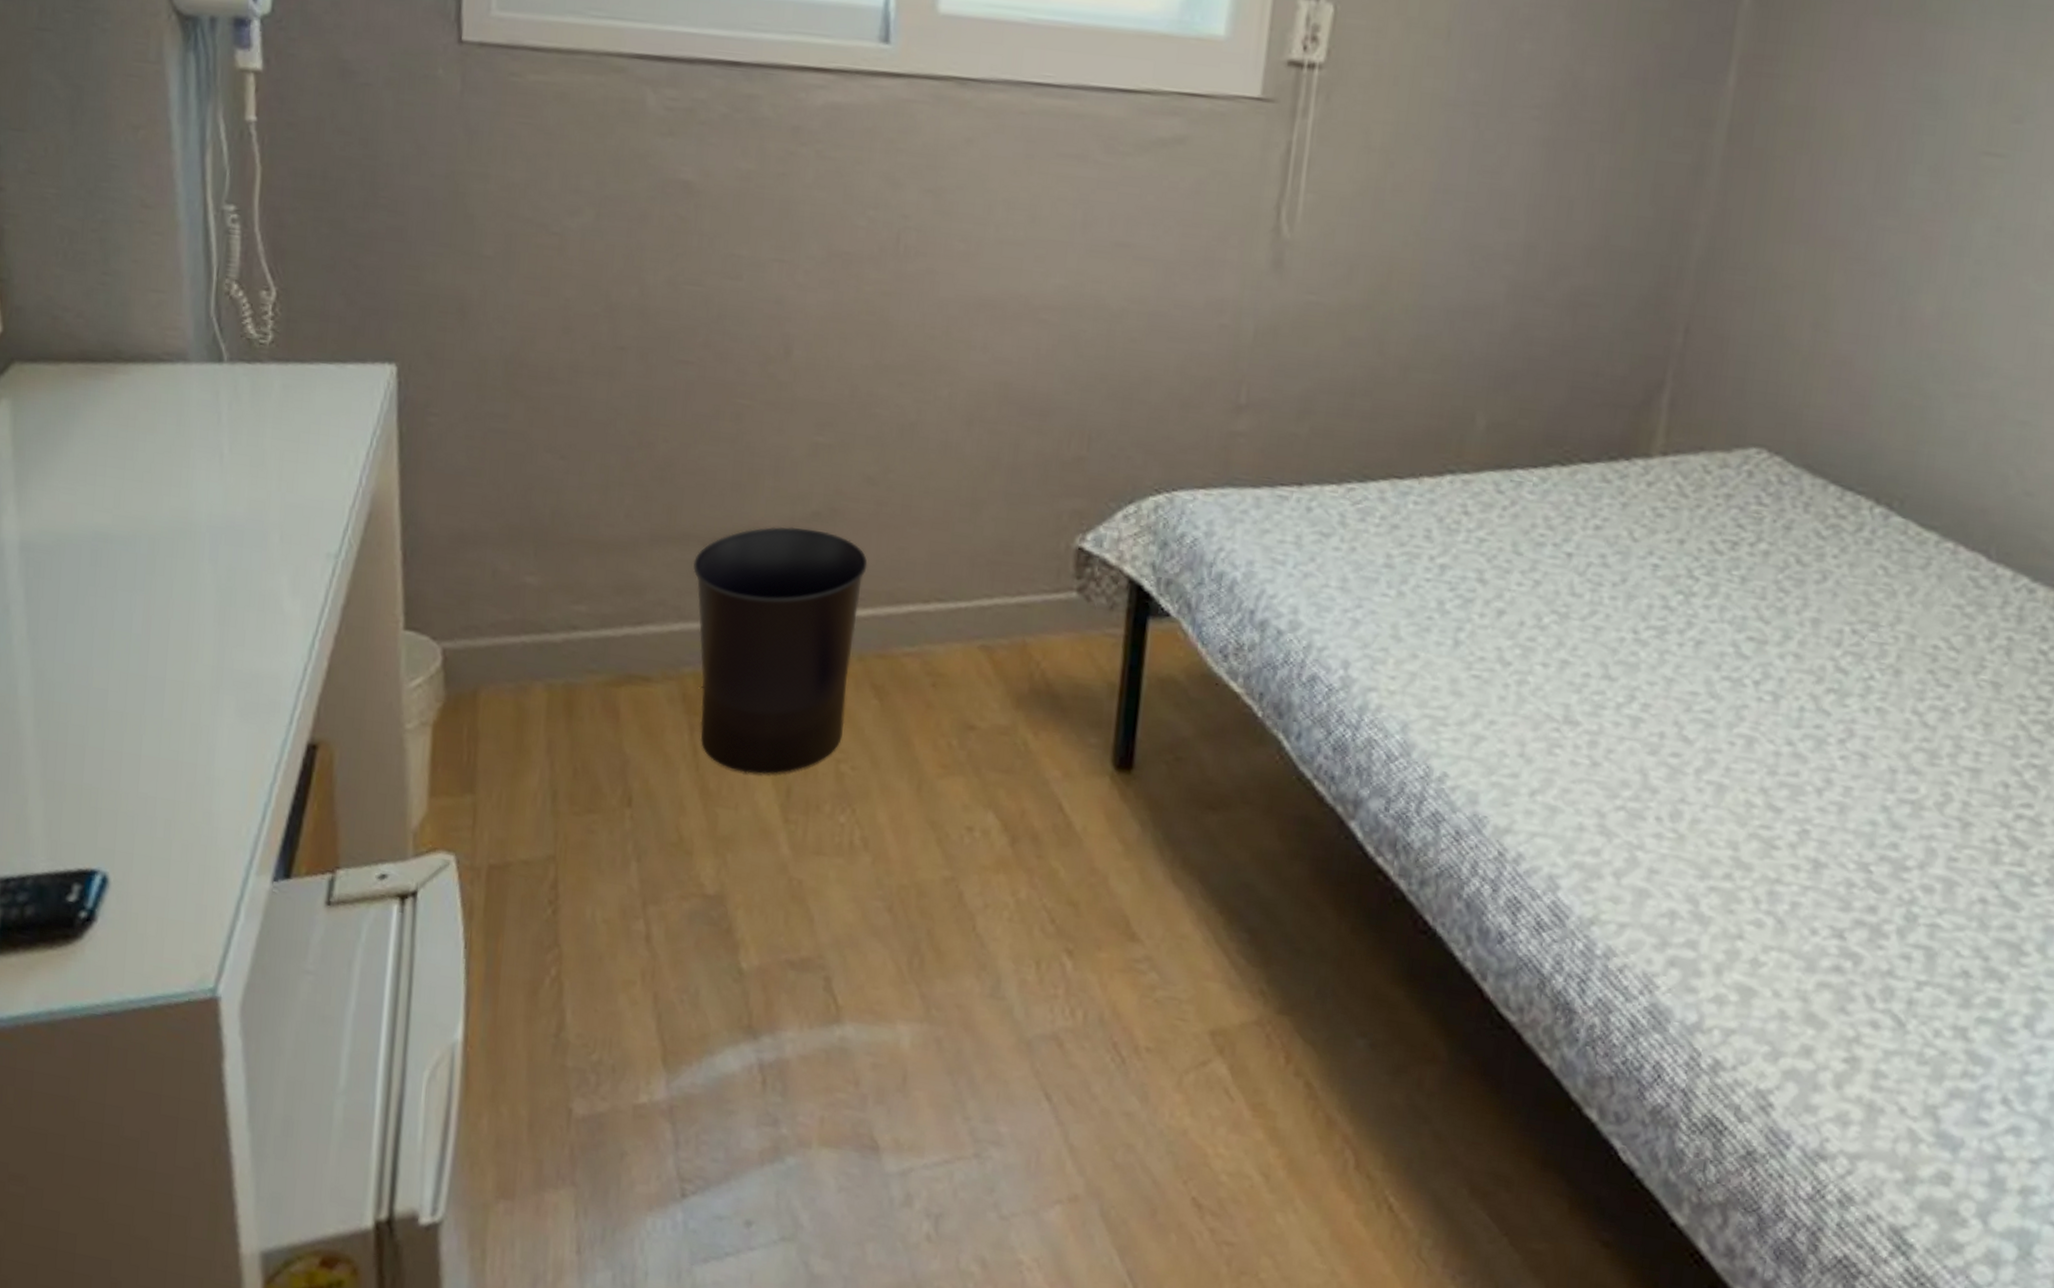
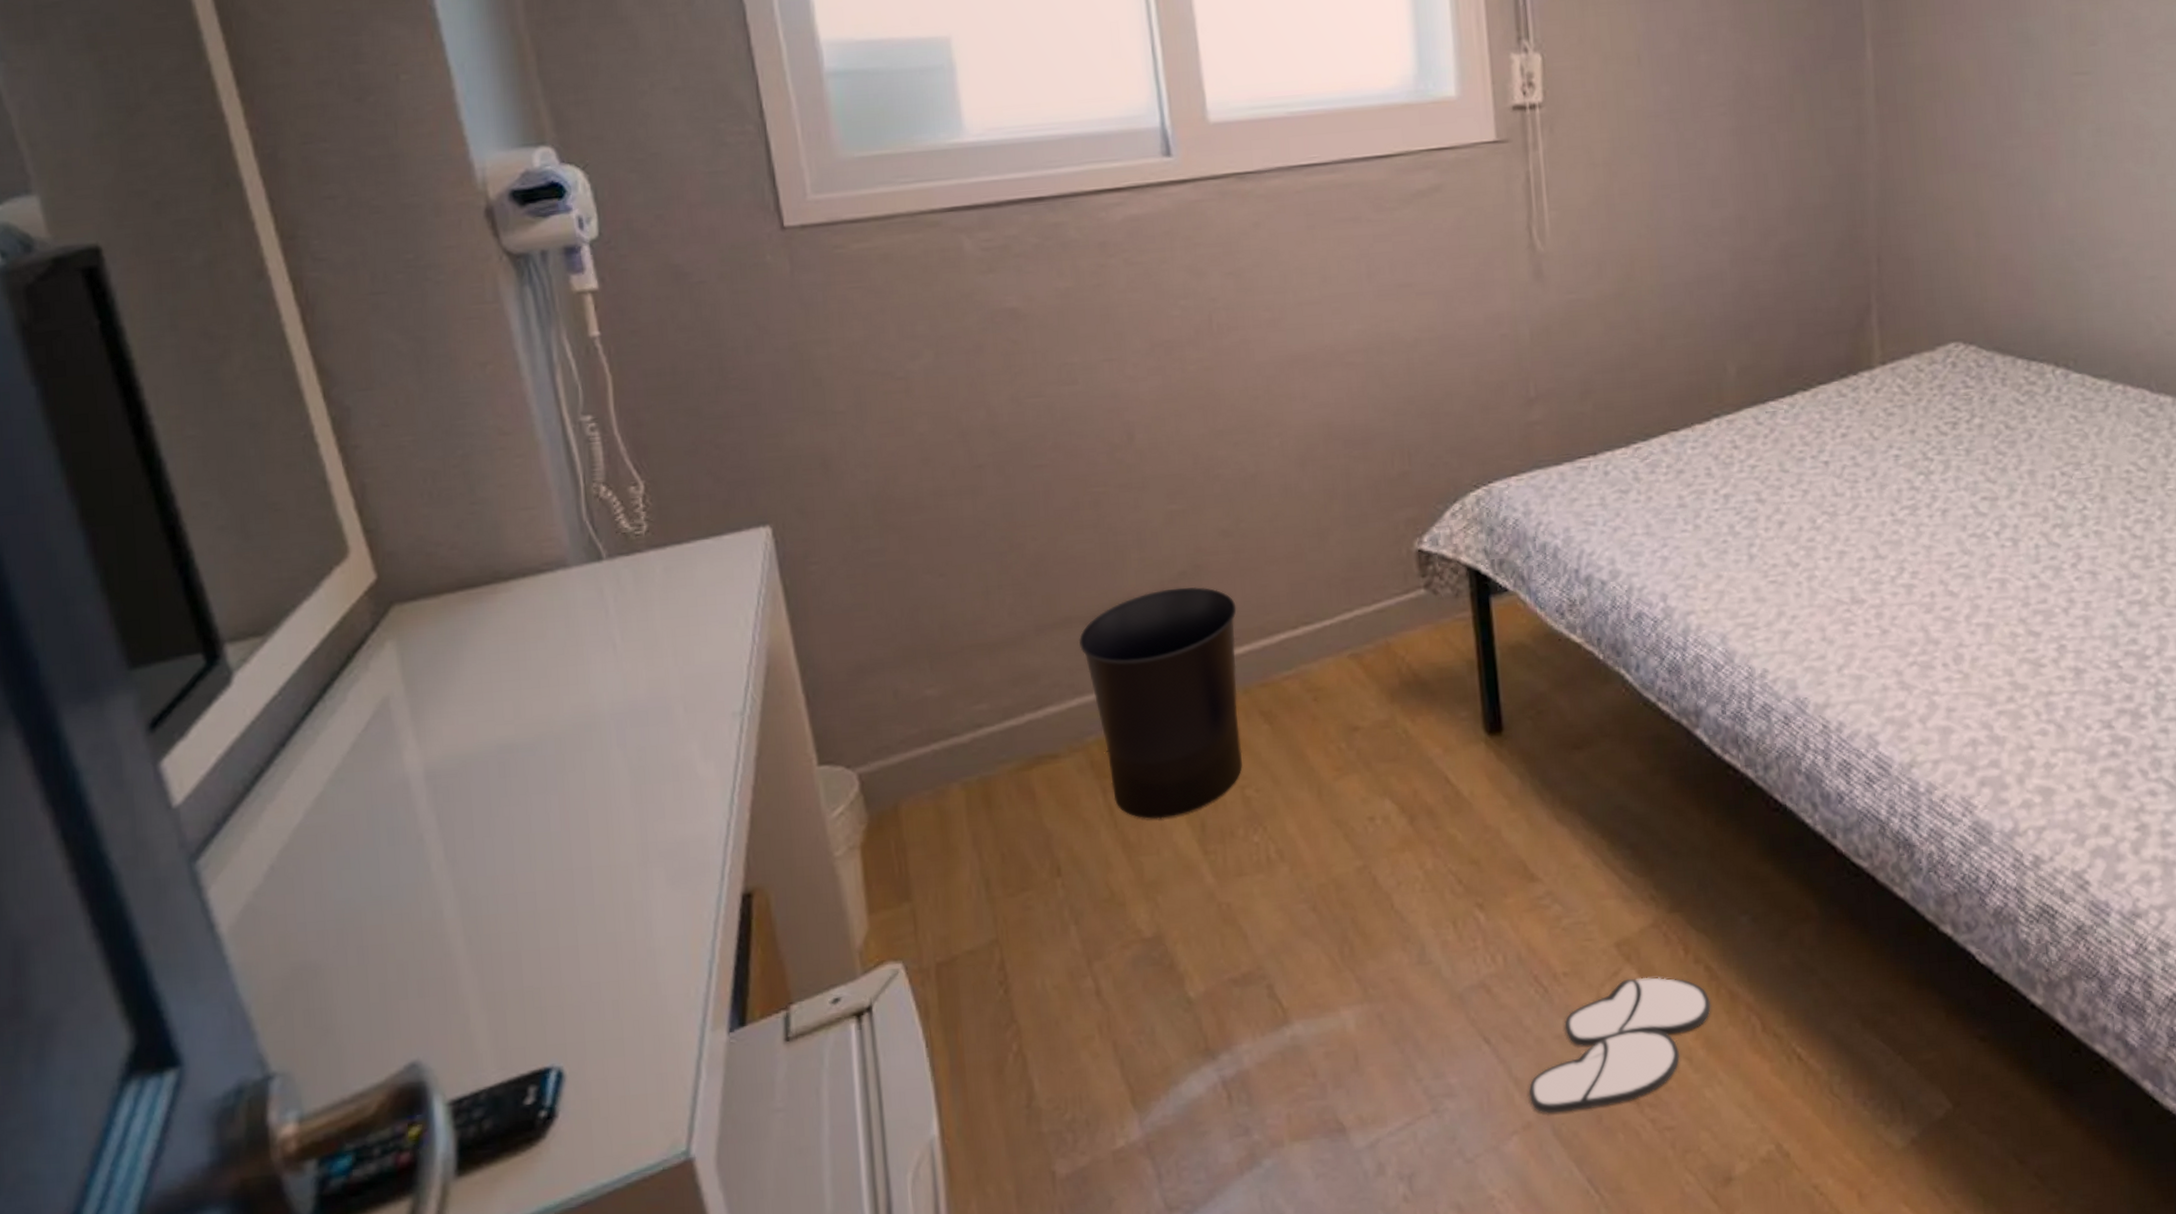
slippers: none [1082,1072,1304,1204] -> present [1529,977,1712,1114]

